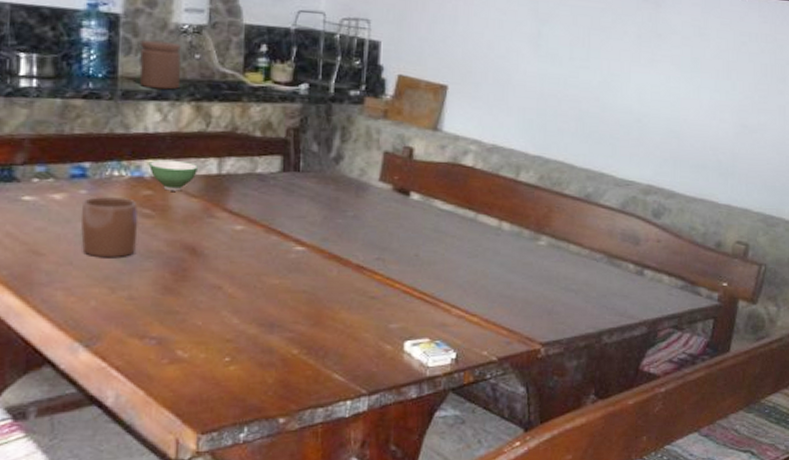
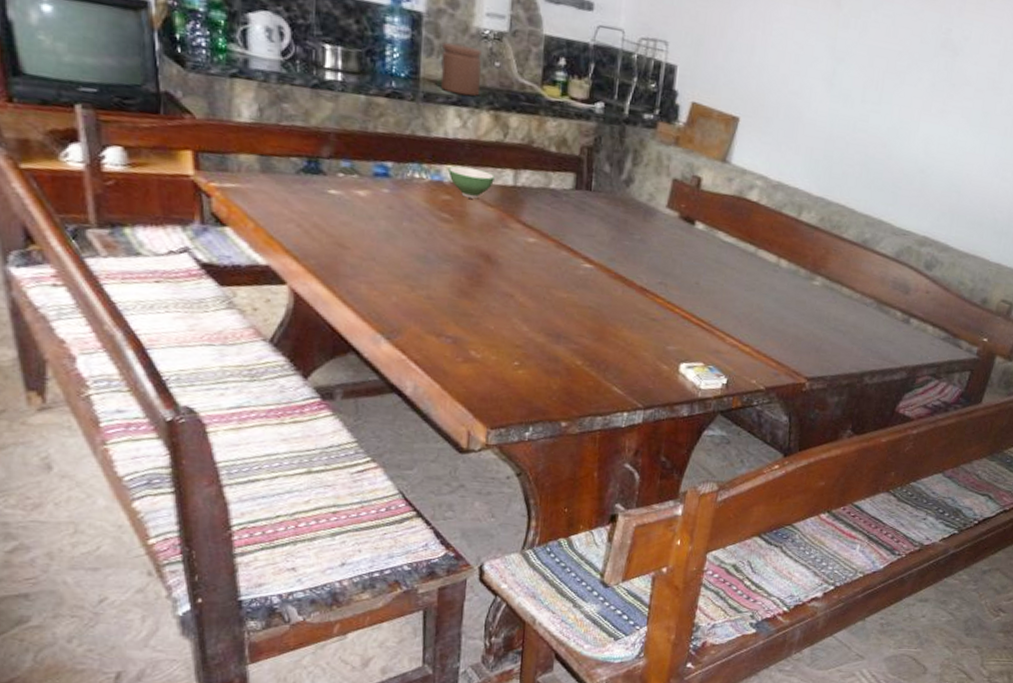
mug: present [80,195,138,259] -> none [382,195,437,259]

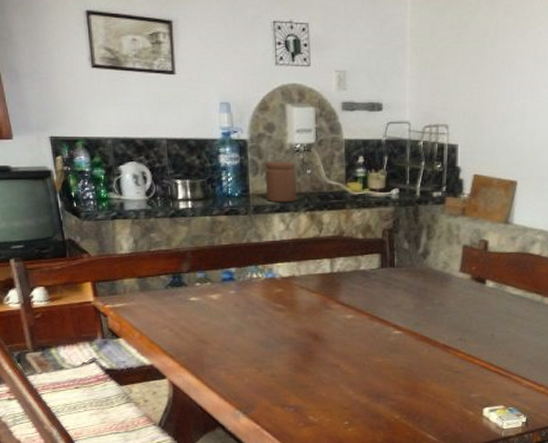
bowl: present [447,166,496,199] -> none [277,262,316,288]

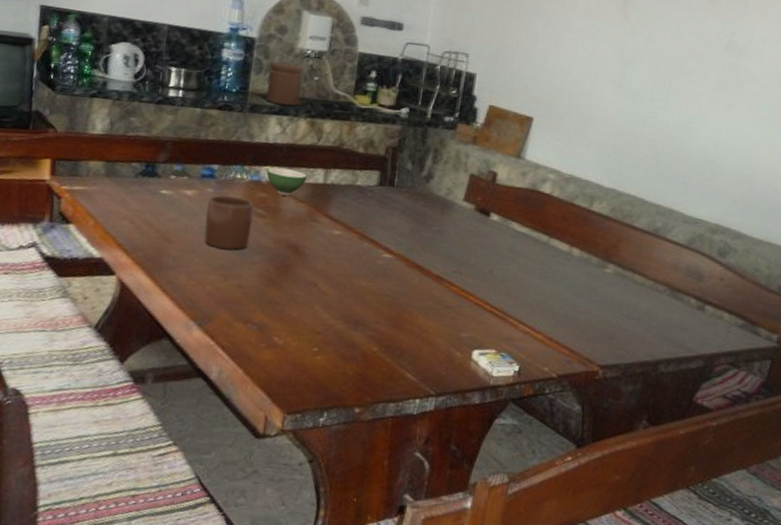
mug: none [232,294,274,345] -> present [204,194,254,251]
bowl: none [277,262,316,288] -> present [266,167,308,196]

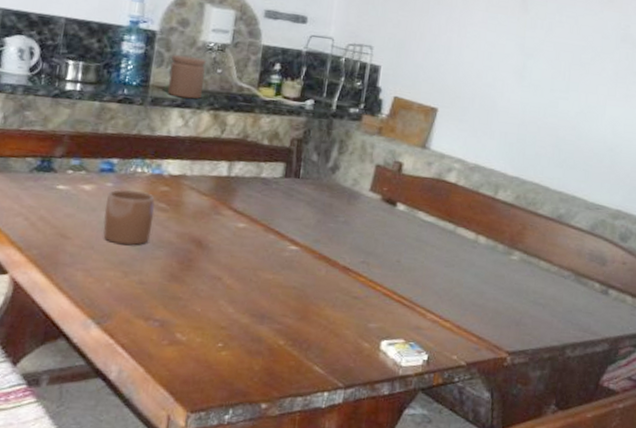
bowl: present [266,167,308,196] -> none [167,160,212,189]

